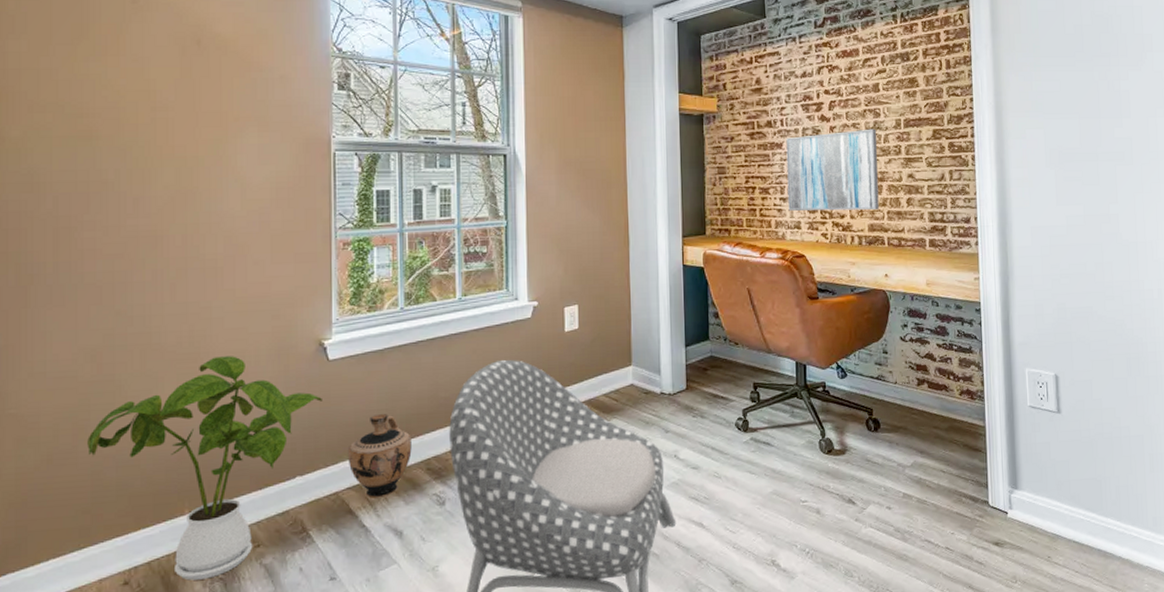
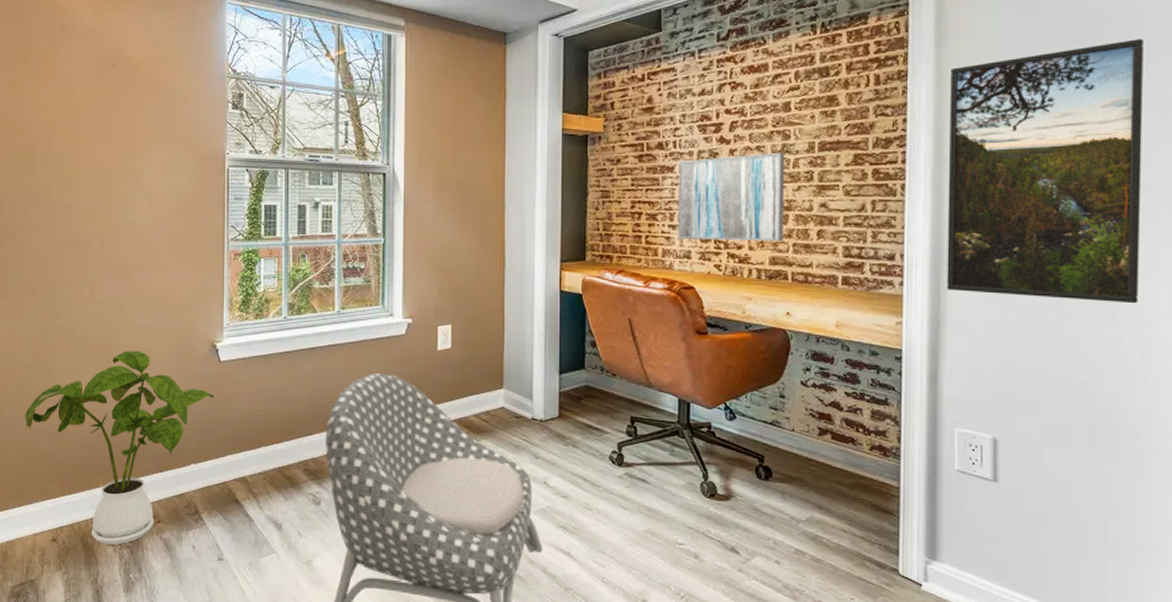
ceramic jug: present [347,414,412,499] -> none [235,415,291,492]
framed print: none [1004,32,1153,252] -> present [947,39,1143,304]

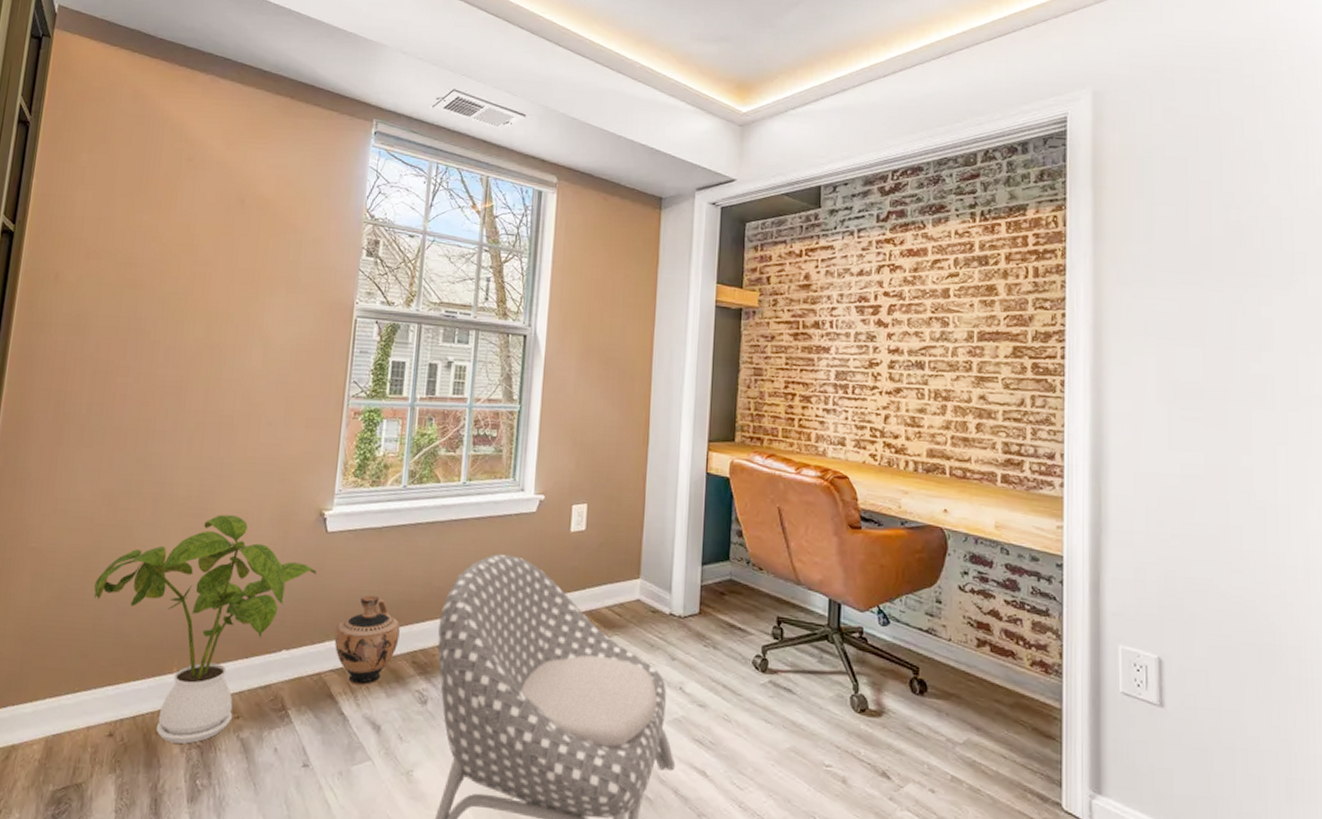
ceramic jug: none [235,415,291,492] -> present [334,596,400,686]
wall art: present [678,152,784,241] -> none [832,339,943,433]
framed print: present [947,39,1143,304] -> none [1107,249,1299,519]

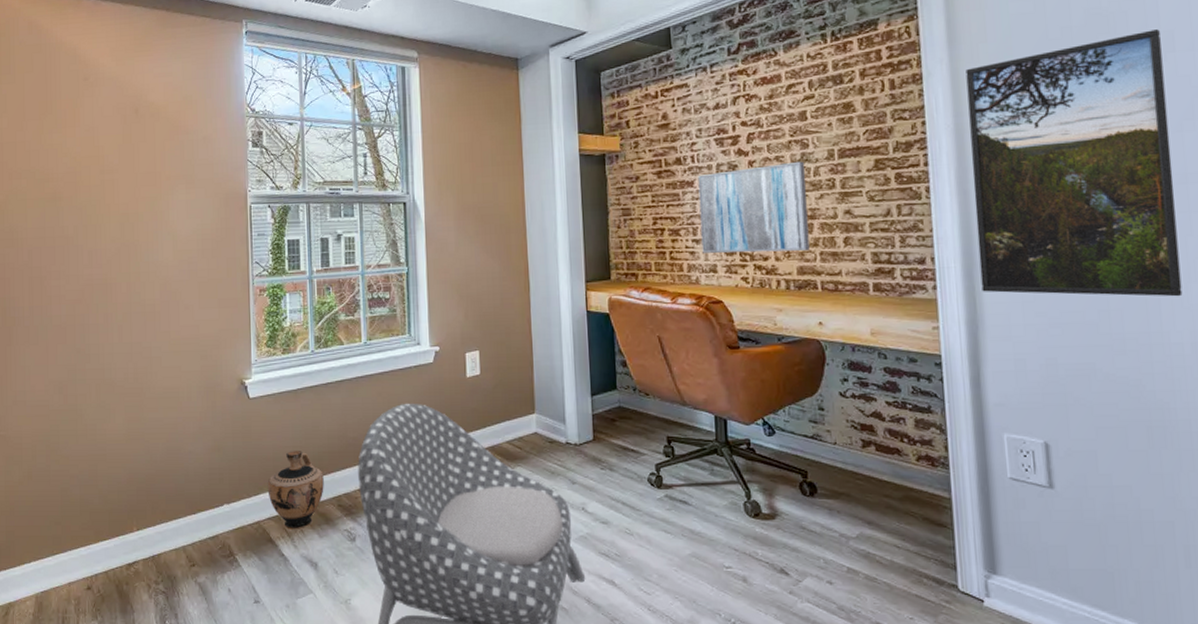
house plant: present [94,514,316,744] -> none [57,391,244,591]
wall art: none [832,339,943,433] -> present [698,161,810,253]
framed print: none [1107,249,1299,519] -> present [965,29,1183,297]

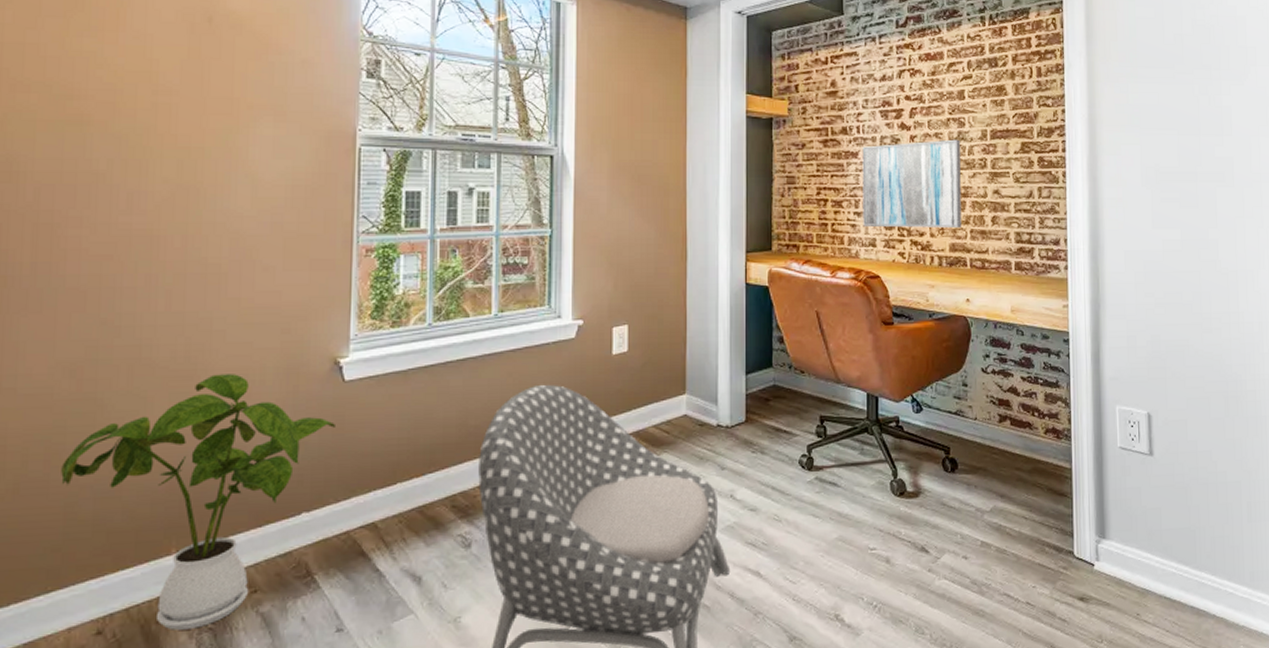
house plant: none [57,391,244,591] -> present [61,374,335,631]
ceramic jug: present [267,451,324,530] -> none [362,443,436,539]
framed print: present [965,29,1183,297] -> none [1099,44,1254,281]

